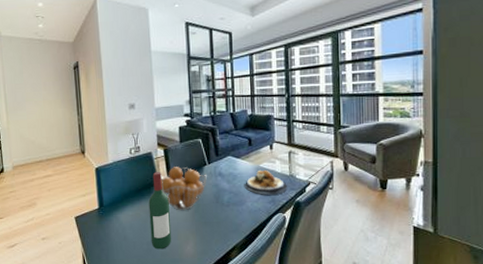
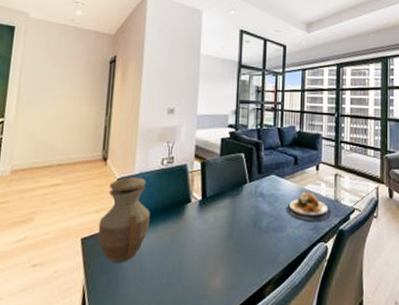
vase: none [86,165,127,235] -> present [97,177,151,263]
wine bottle: present [148,172,171,250] -> none [172,188,200,283]
fruit basket: present [160,167,207,211] -> none [193,183,246,236]

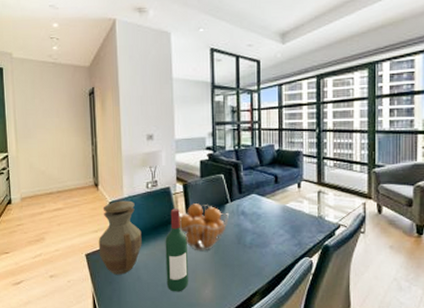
wine bottle: none [172,188,200,283] -> present [165,209,188,292]
fruit basket: none [193,183,246,236] -> present [179,204,229,251]
plate: present [285,192,331,221] -> none [268,209,315,237]

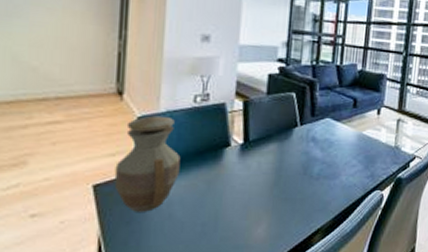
wine bottle: present [165,209,188,292] -> none [208,130,241,233]
fruit basket: present [179,204,229,251] -> none [232,125,296,183]

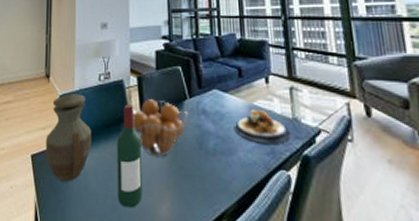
wine bottle: none [208,130,241,233] -> present [117,104,142,208]
fruit basket: none [232,125,296,183] -> present [132,99,188,157]
plate: none [340,137,390,168] -> present [233,109,291,144]

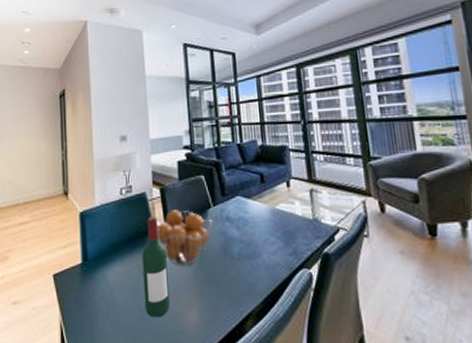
vase: present [45,94,92,182] -> none [67,209,116,298]
plate: present [233,109,291,144] -> none [257,212,311,245]

